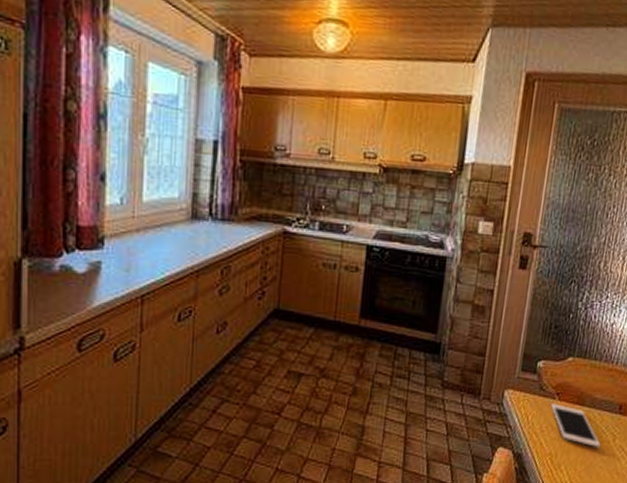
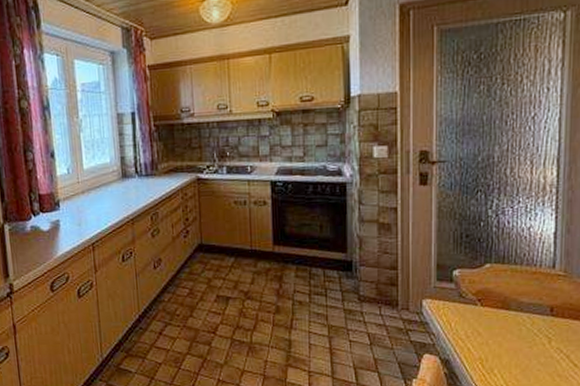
cell phone: present [551,404,601,448] -> none [474,310,535,351]

